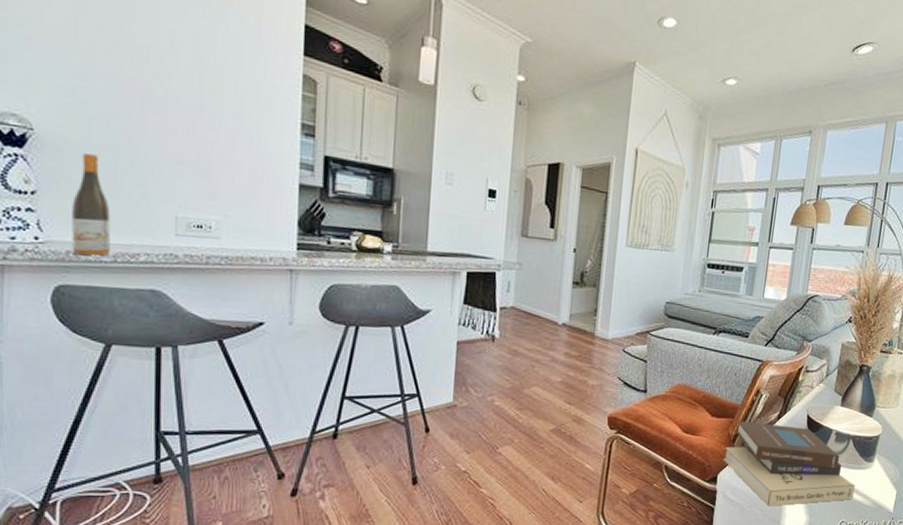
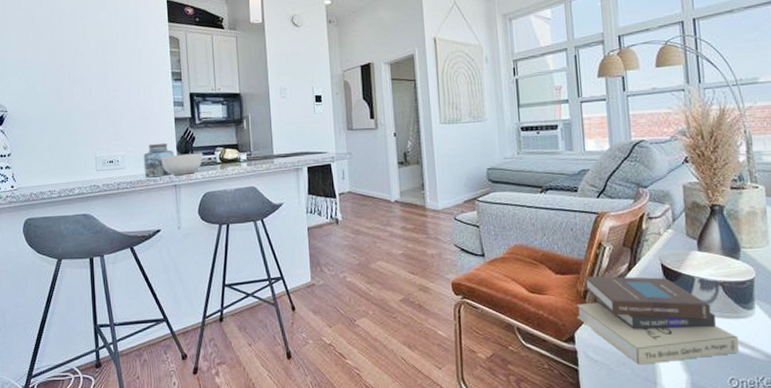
wine bottle: present [70,153,111,256] -> none [31,121,56,195]
jar: none [247,212,294,257] -> present [143,142,174,178]
bowl: none [273,230,334,260] -> present [160,152,203,176]

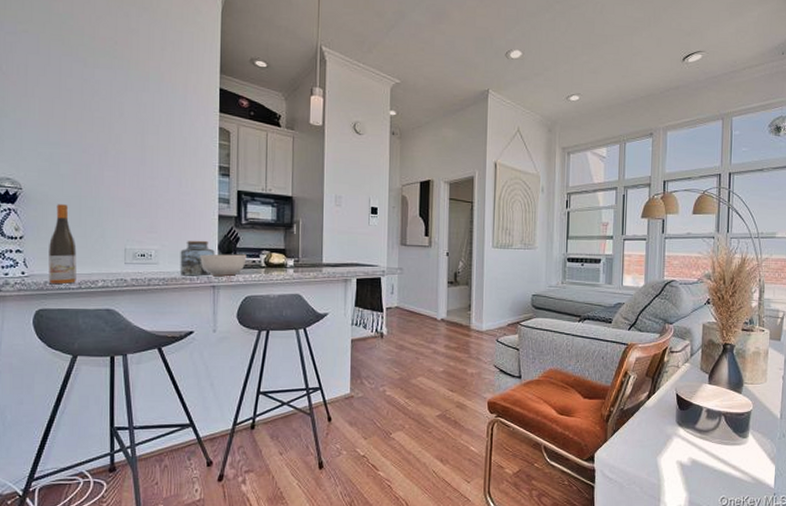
wine bottle: none [31,121,56,195] -> present [47,204,77,285]
books: present [576,276,739,365] -> none [598,401,732,484]

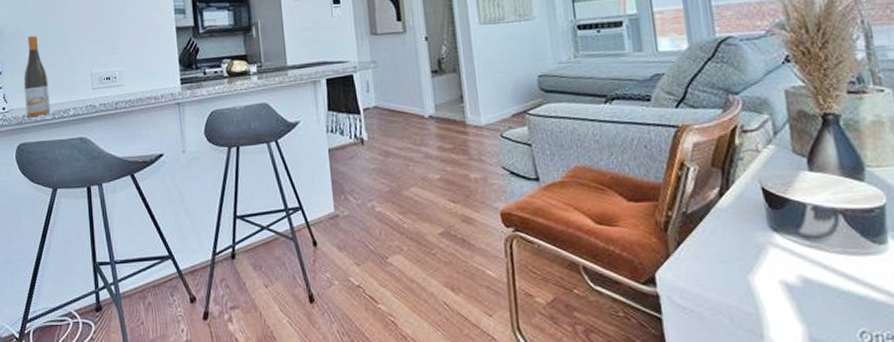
jar: present [180,240,215,276] -> none [142,55,176,96]
bowl: present [199,254,247,277] -> none [161,65,208,93]

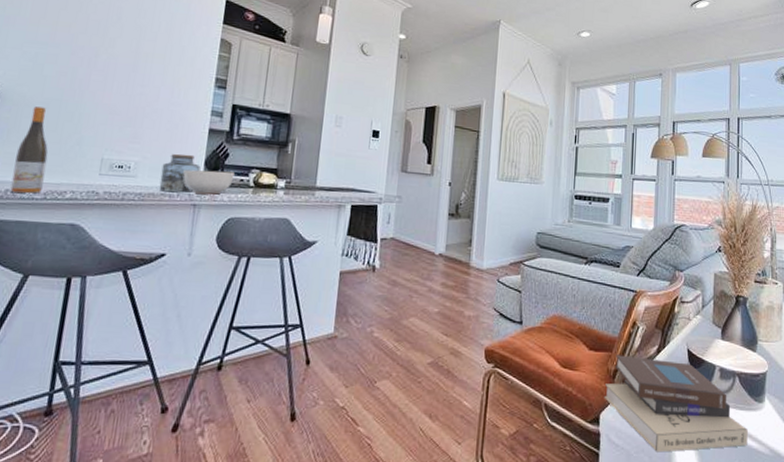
jar: none [142,55,176,96] -> present [158,153,201,193]
bowl: none [161,65,208,93] -> present [182,169,235,195]
books: none [656,203,870,313] -> present [604,355,748,453]

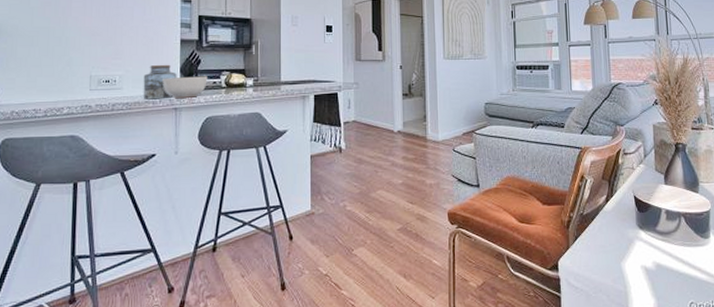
wine bottle: present [10,106,49,194] -> none [15,36,44,114]
books: present [604,355,748,453] -> none [560,206,697,291]

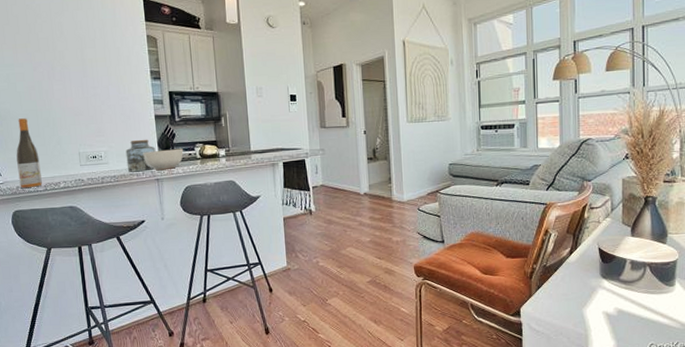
wine bottle: none [15,36,44,114] -> present [16,118,42,189]

